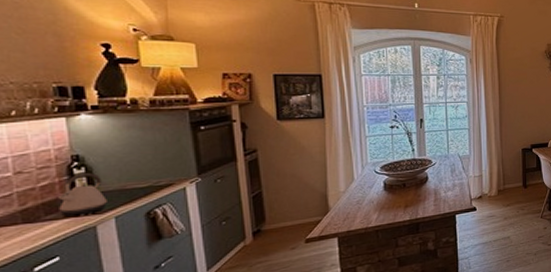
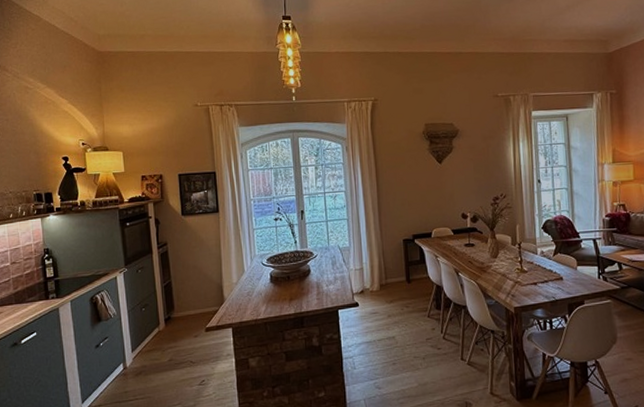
kettle: present [59,173,107,217] -> none [36,263,66,299]

